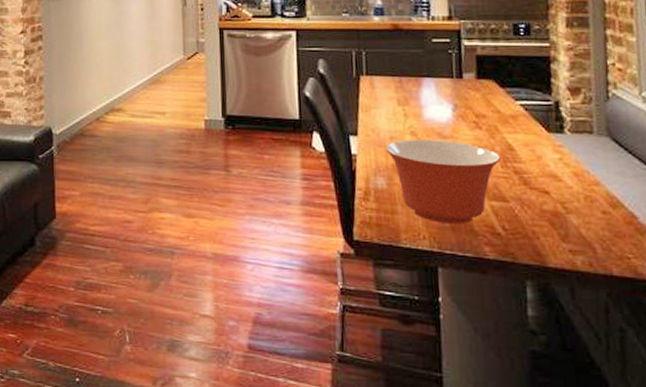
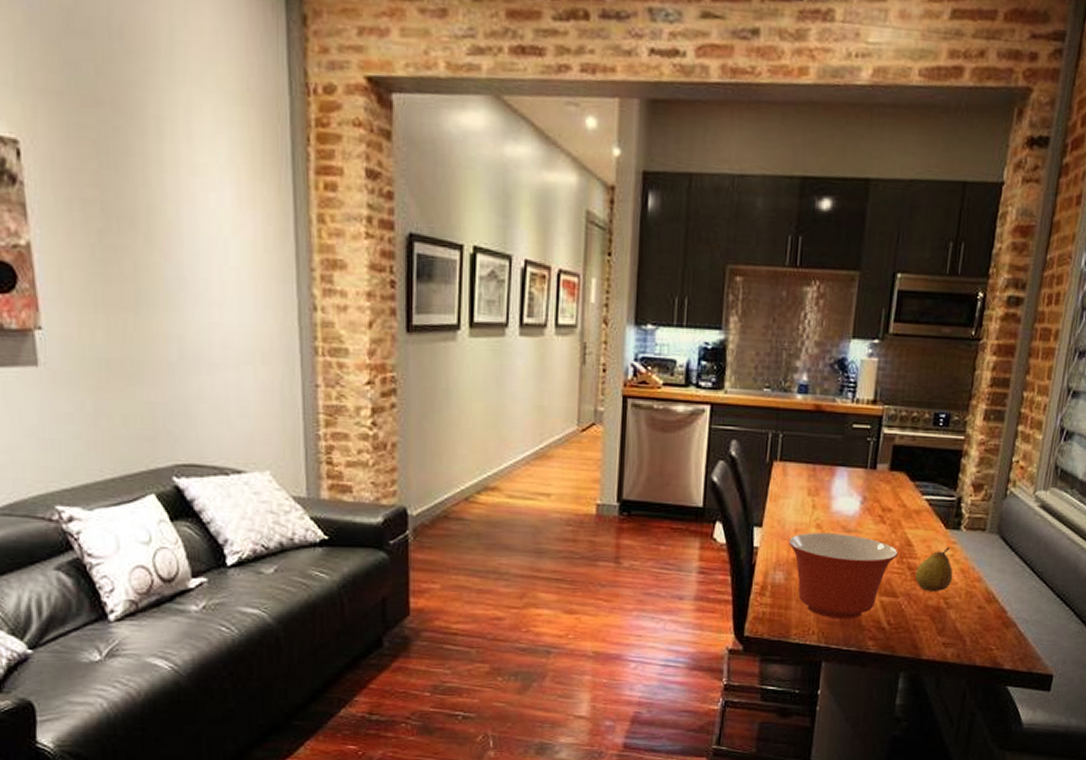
fruit: none [523,150,567,196] -> present [915,547,953,591]

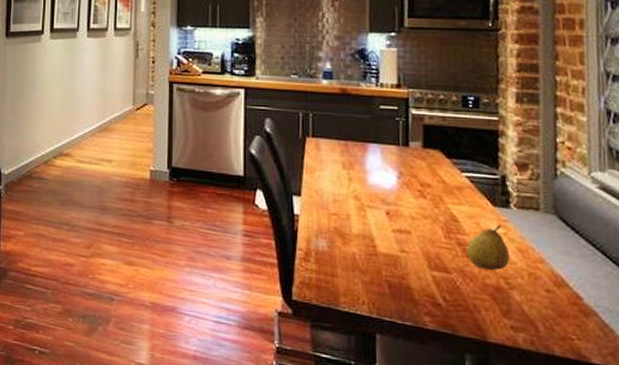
mixing bowl: present [787,533,899,620] -> none [327,203,445,293]

